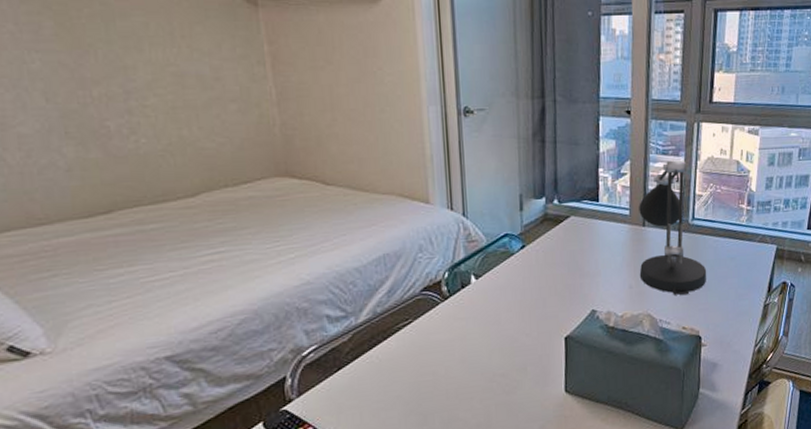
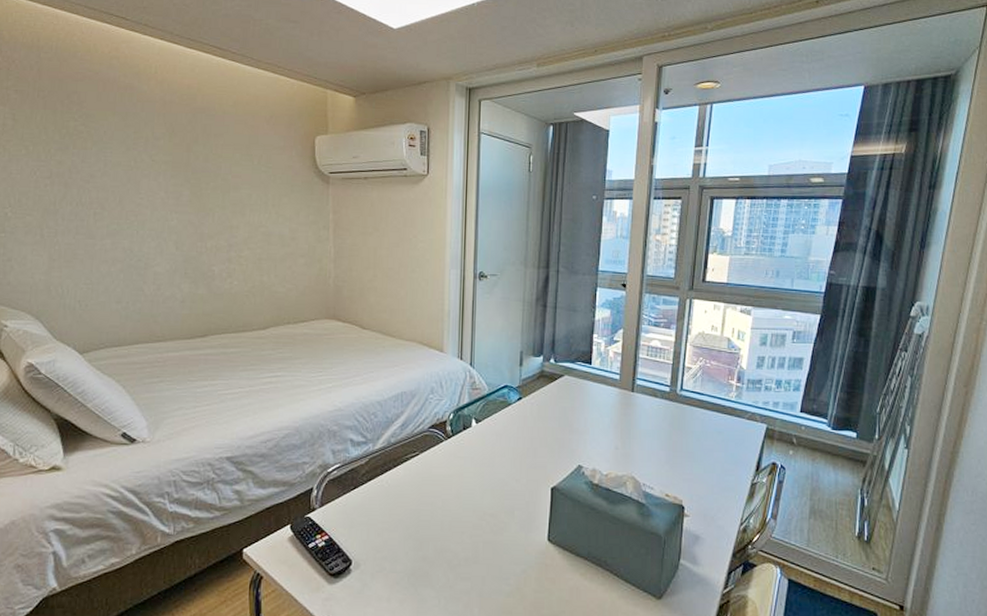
desk lamp: present [639,160,707,295] -> none [626,332,693,462]

